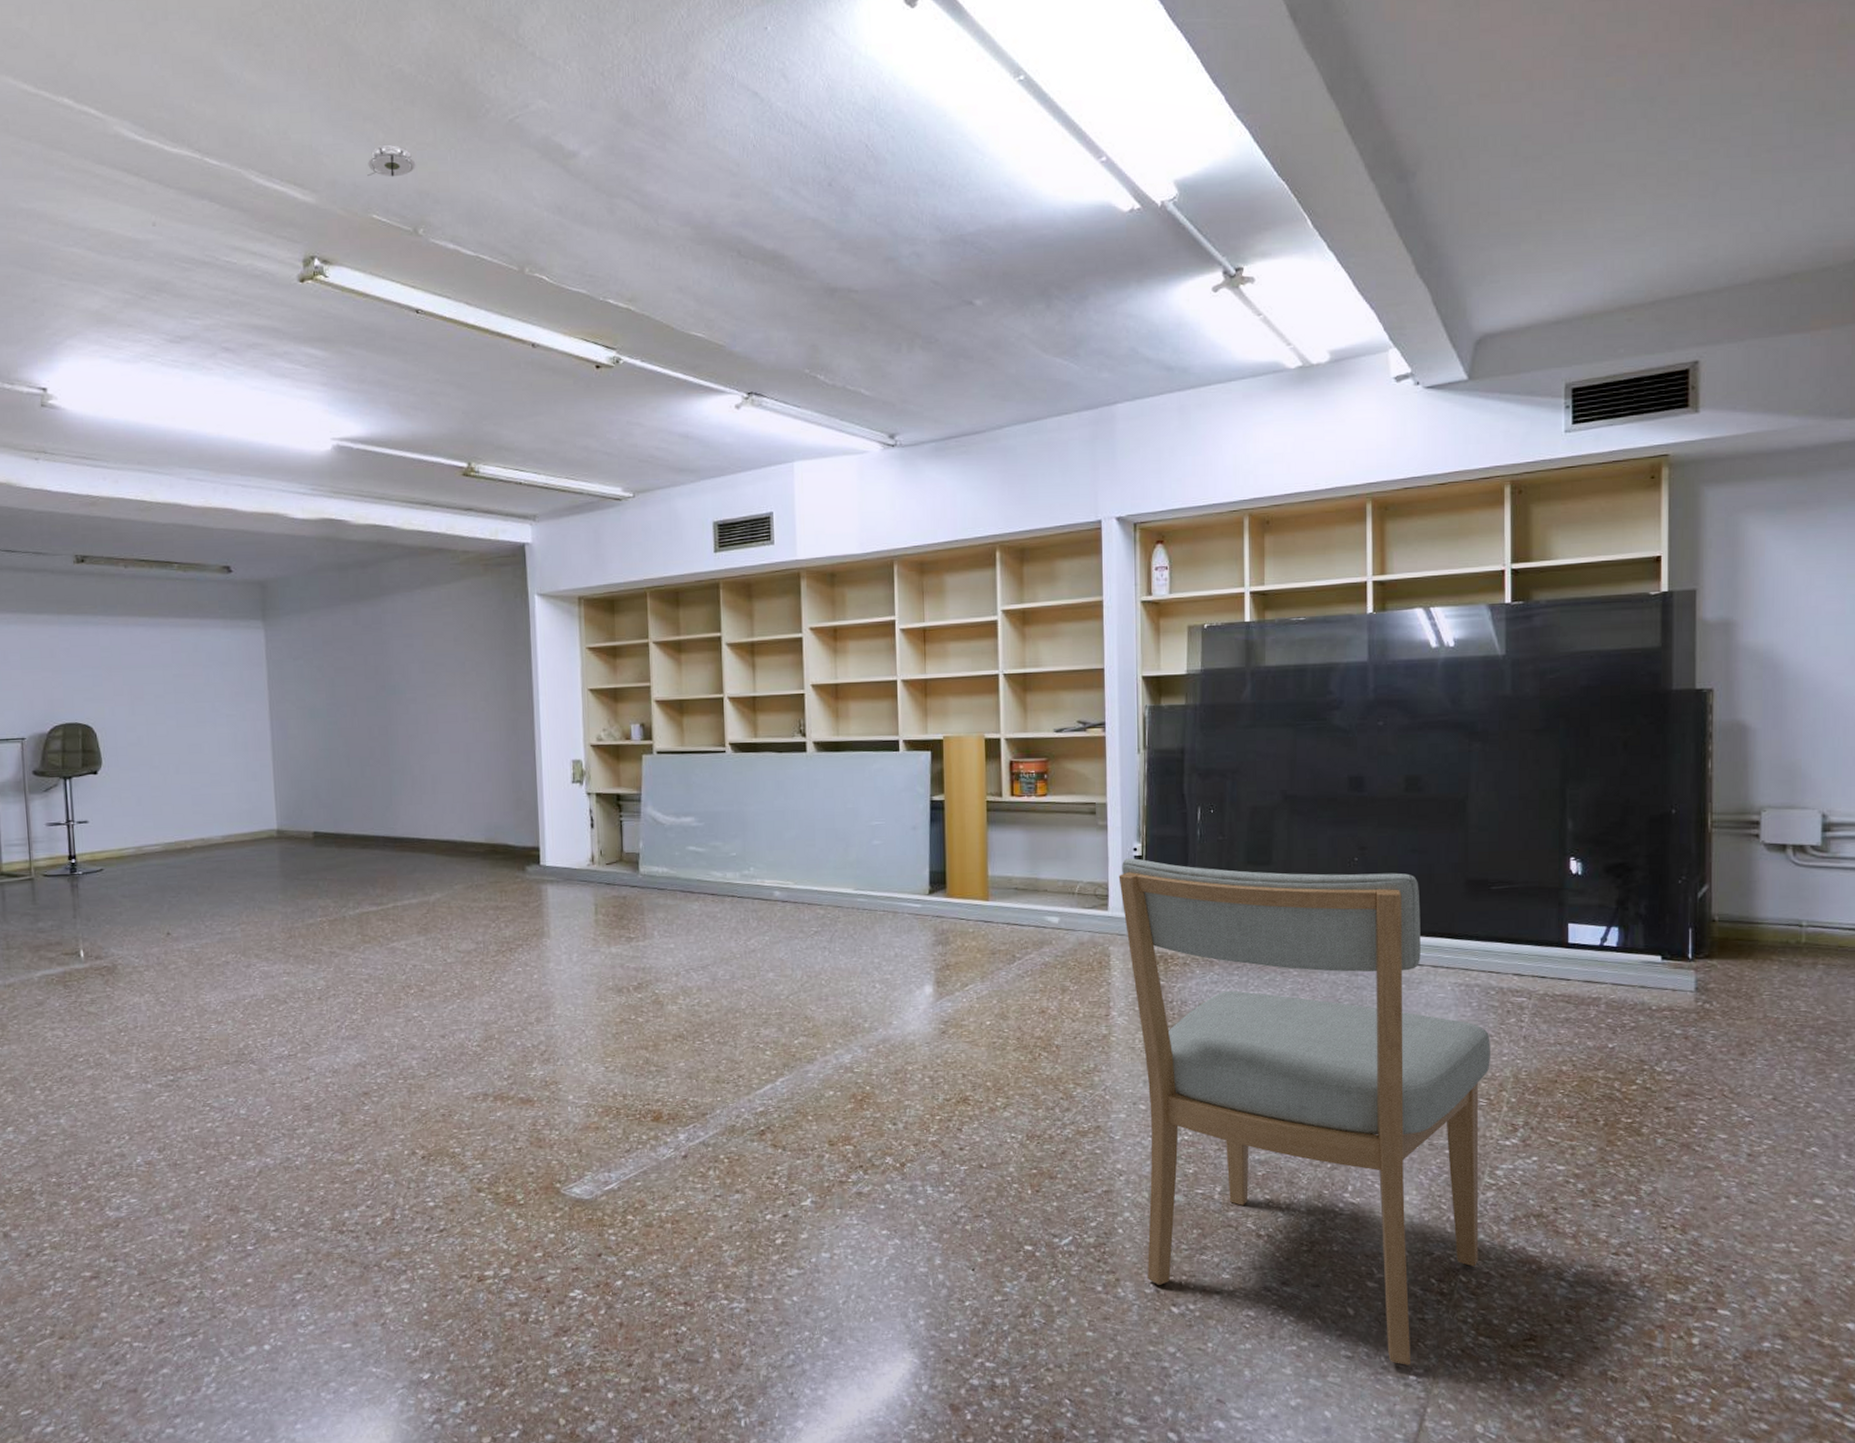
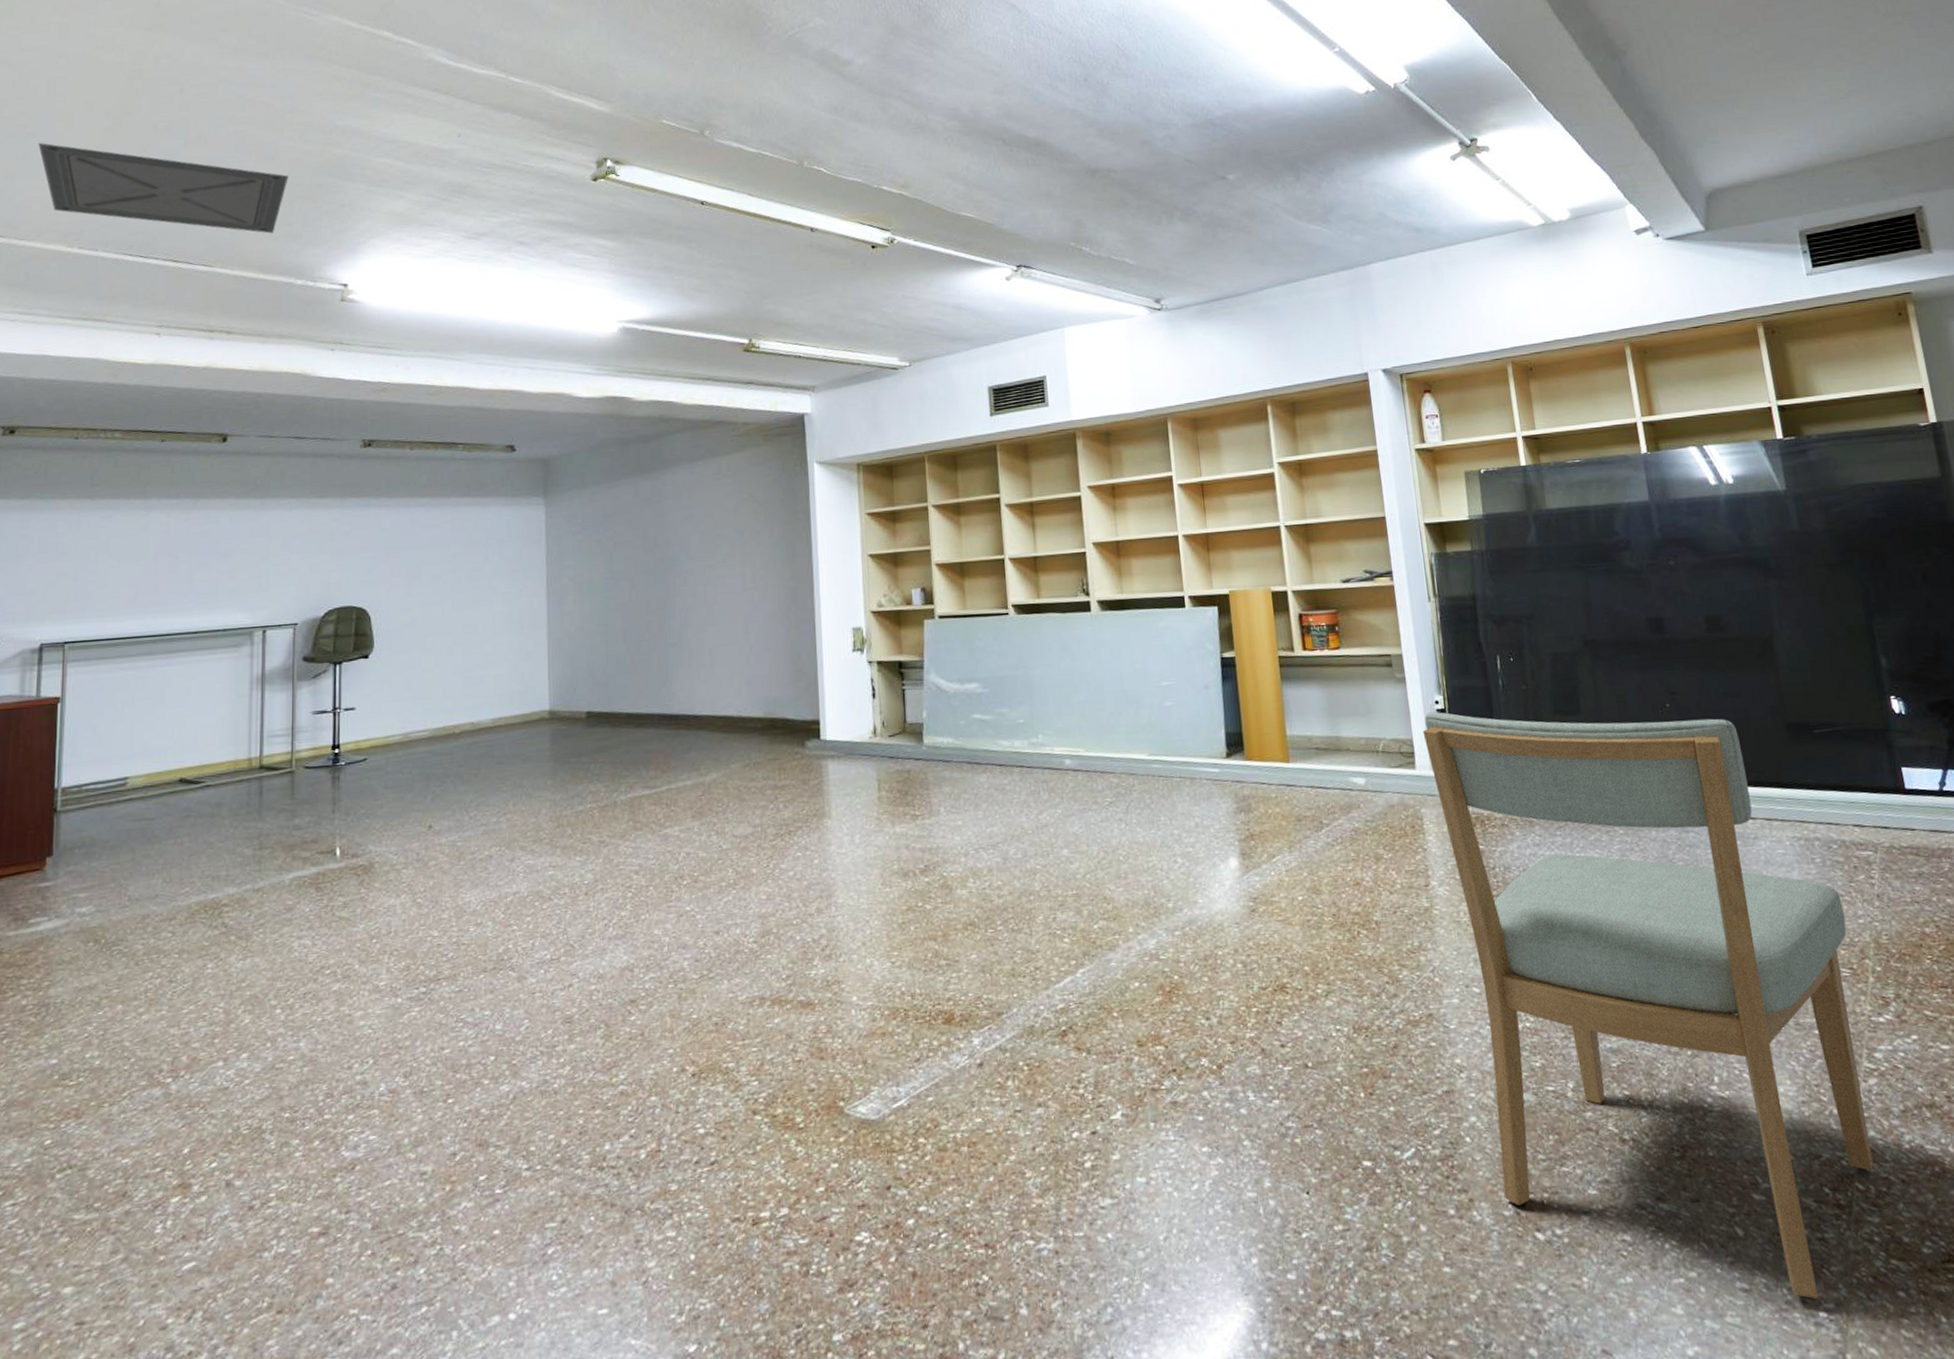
smoke detector: present [367,144,416,177] -> none [658,59,704,88]

